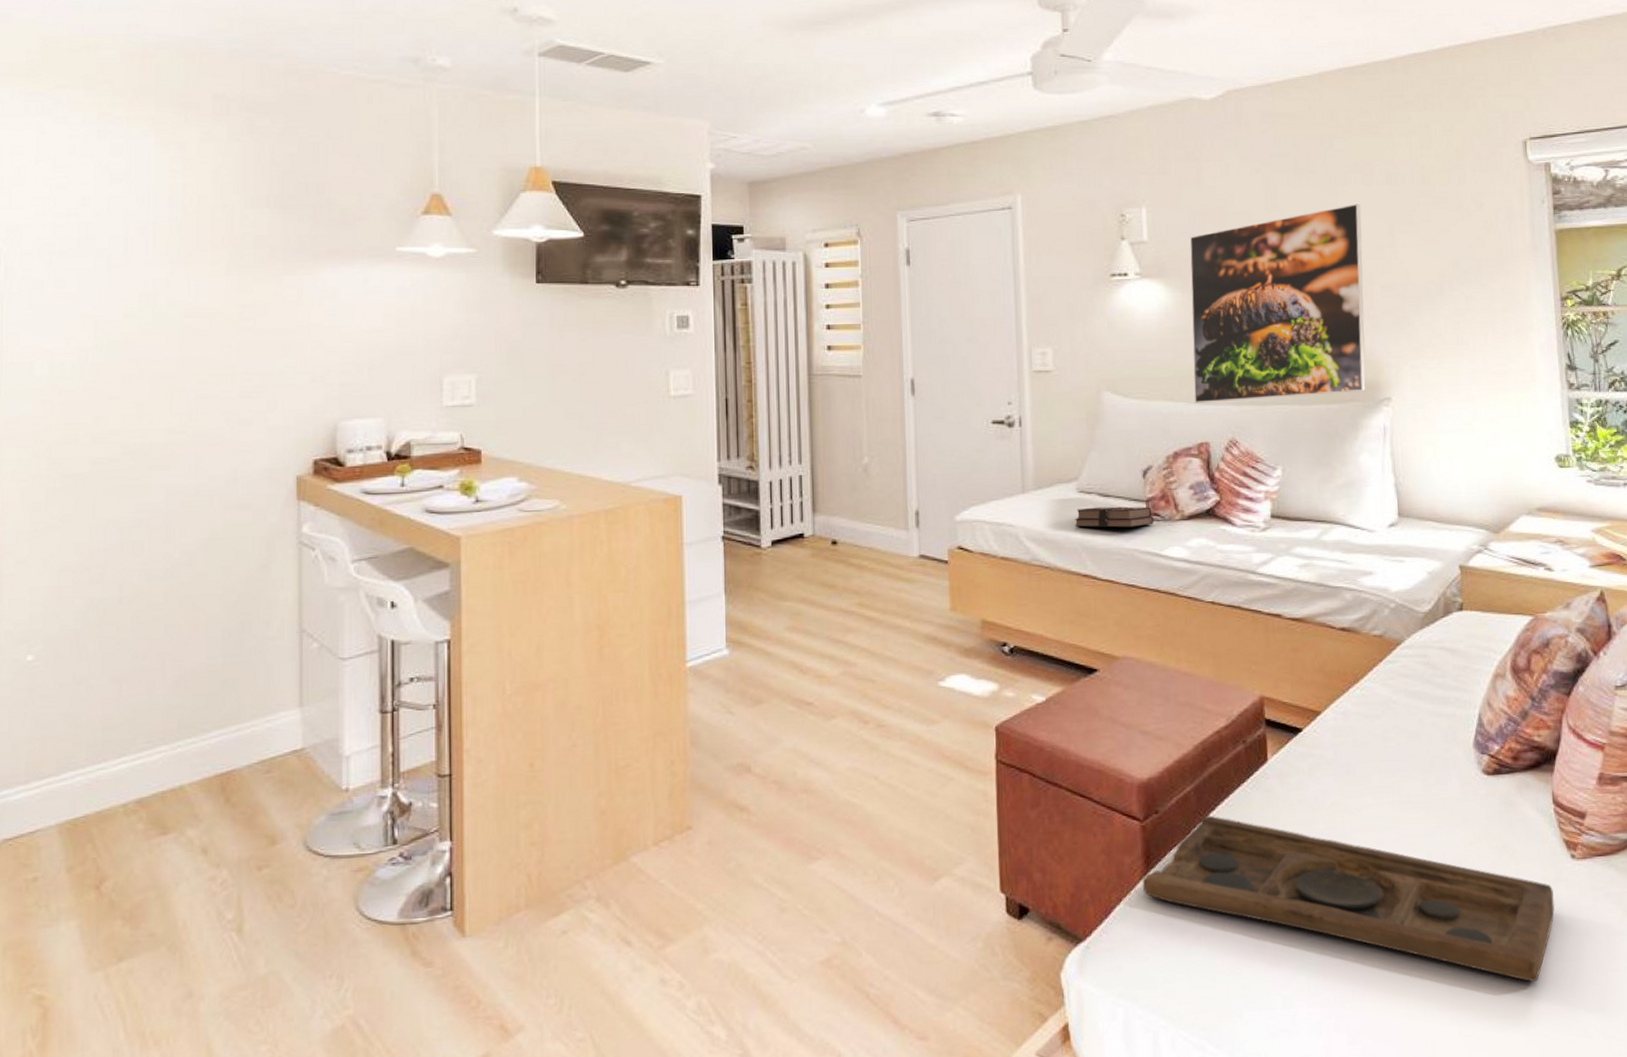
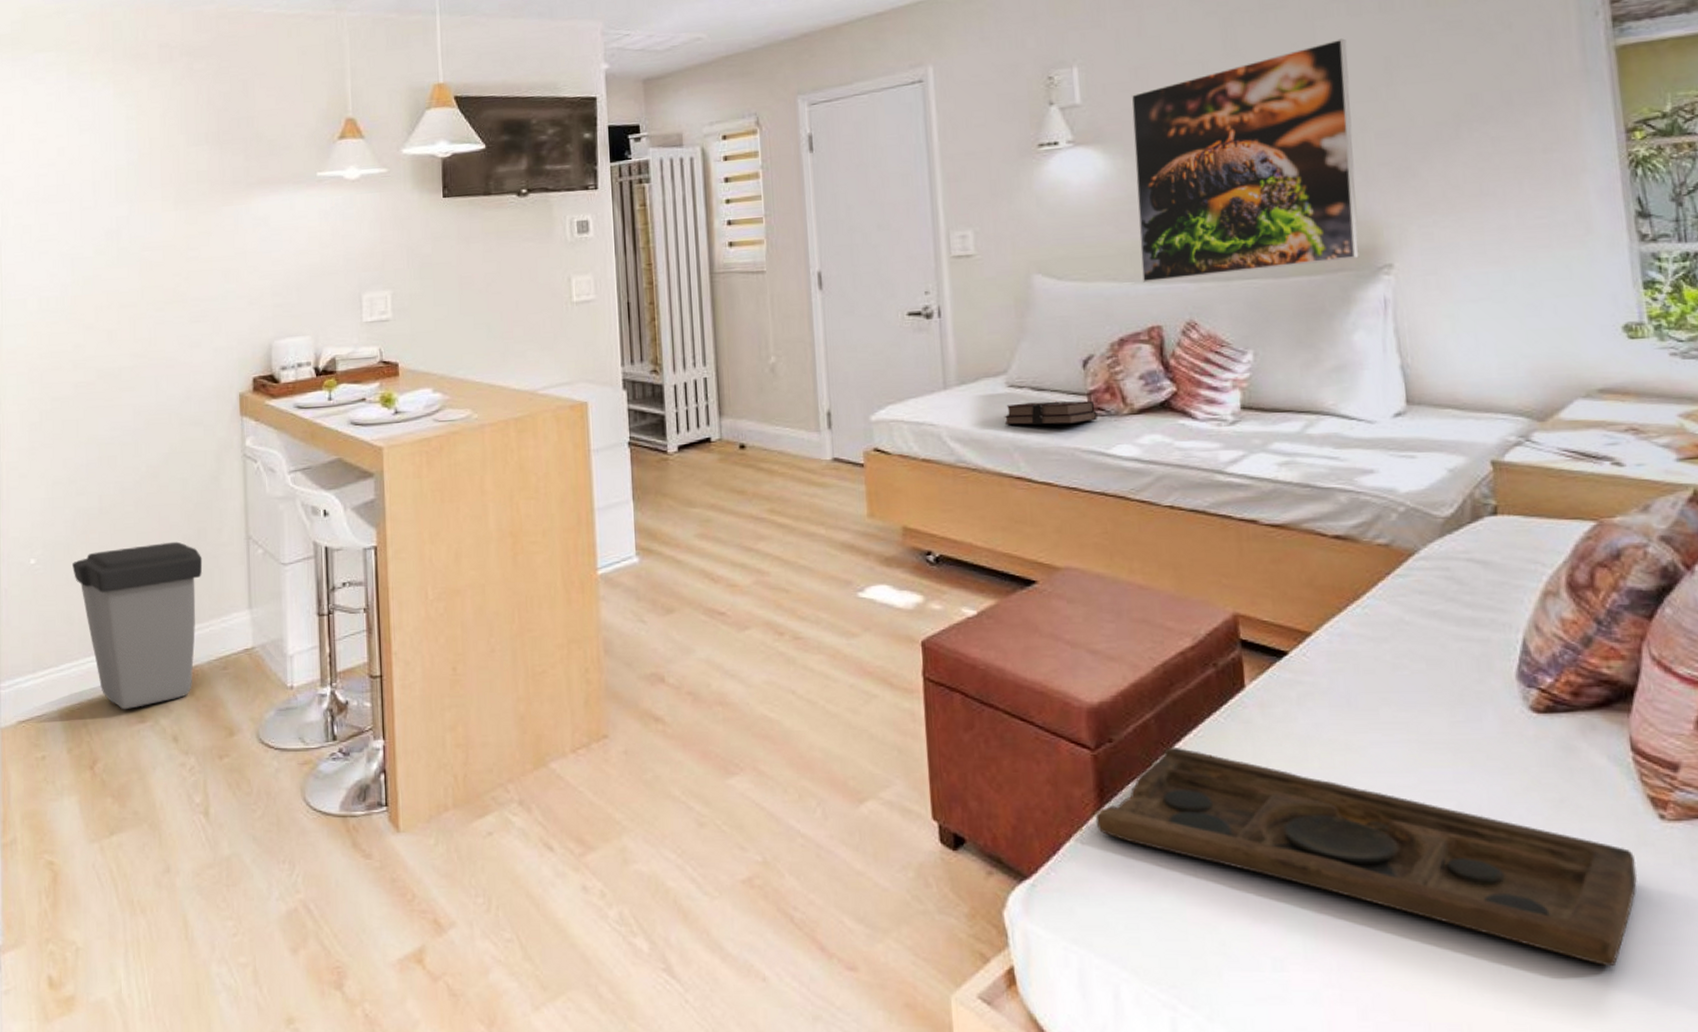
trash can: none [82,635,246,822] -> present [72,541,203,710]

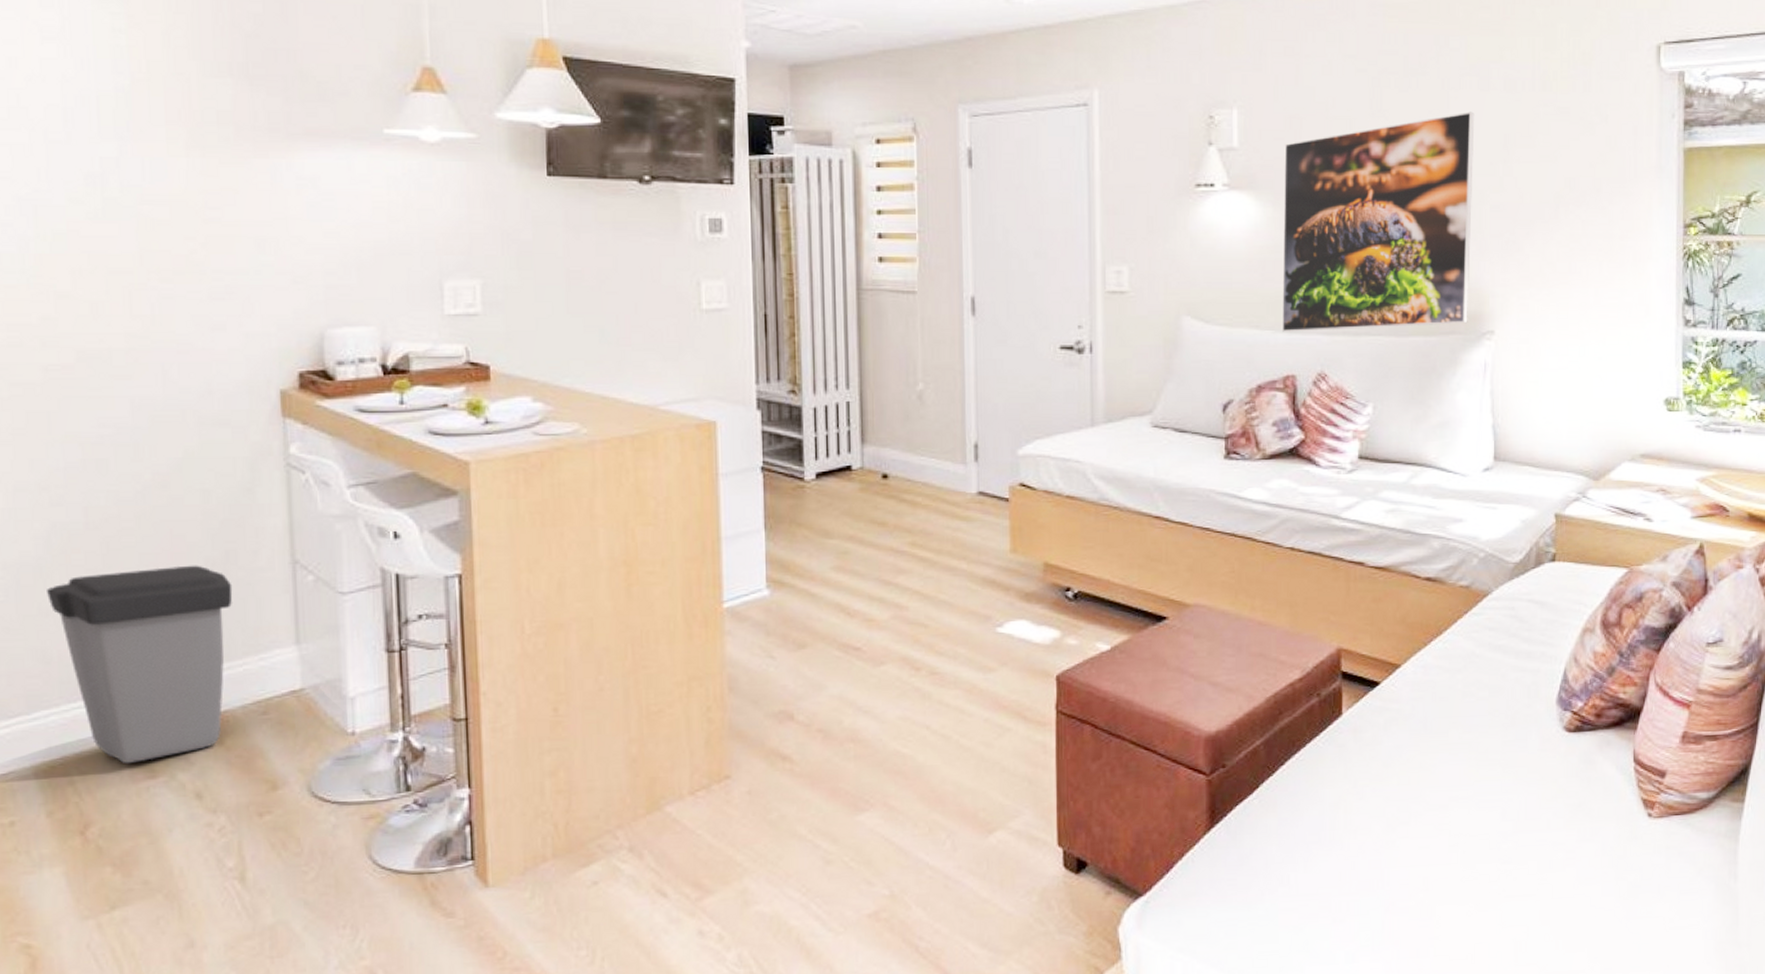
hardback book: present [1004,400,1098,425] -> none [1147,443,1233,466]
decorative tray: present [1095,746,1638,967] -> none [1206,769,1628,939]

